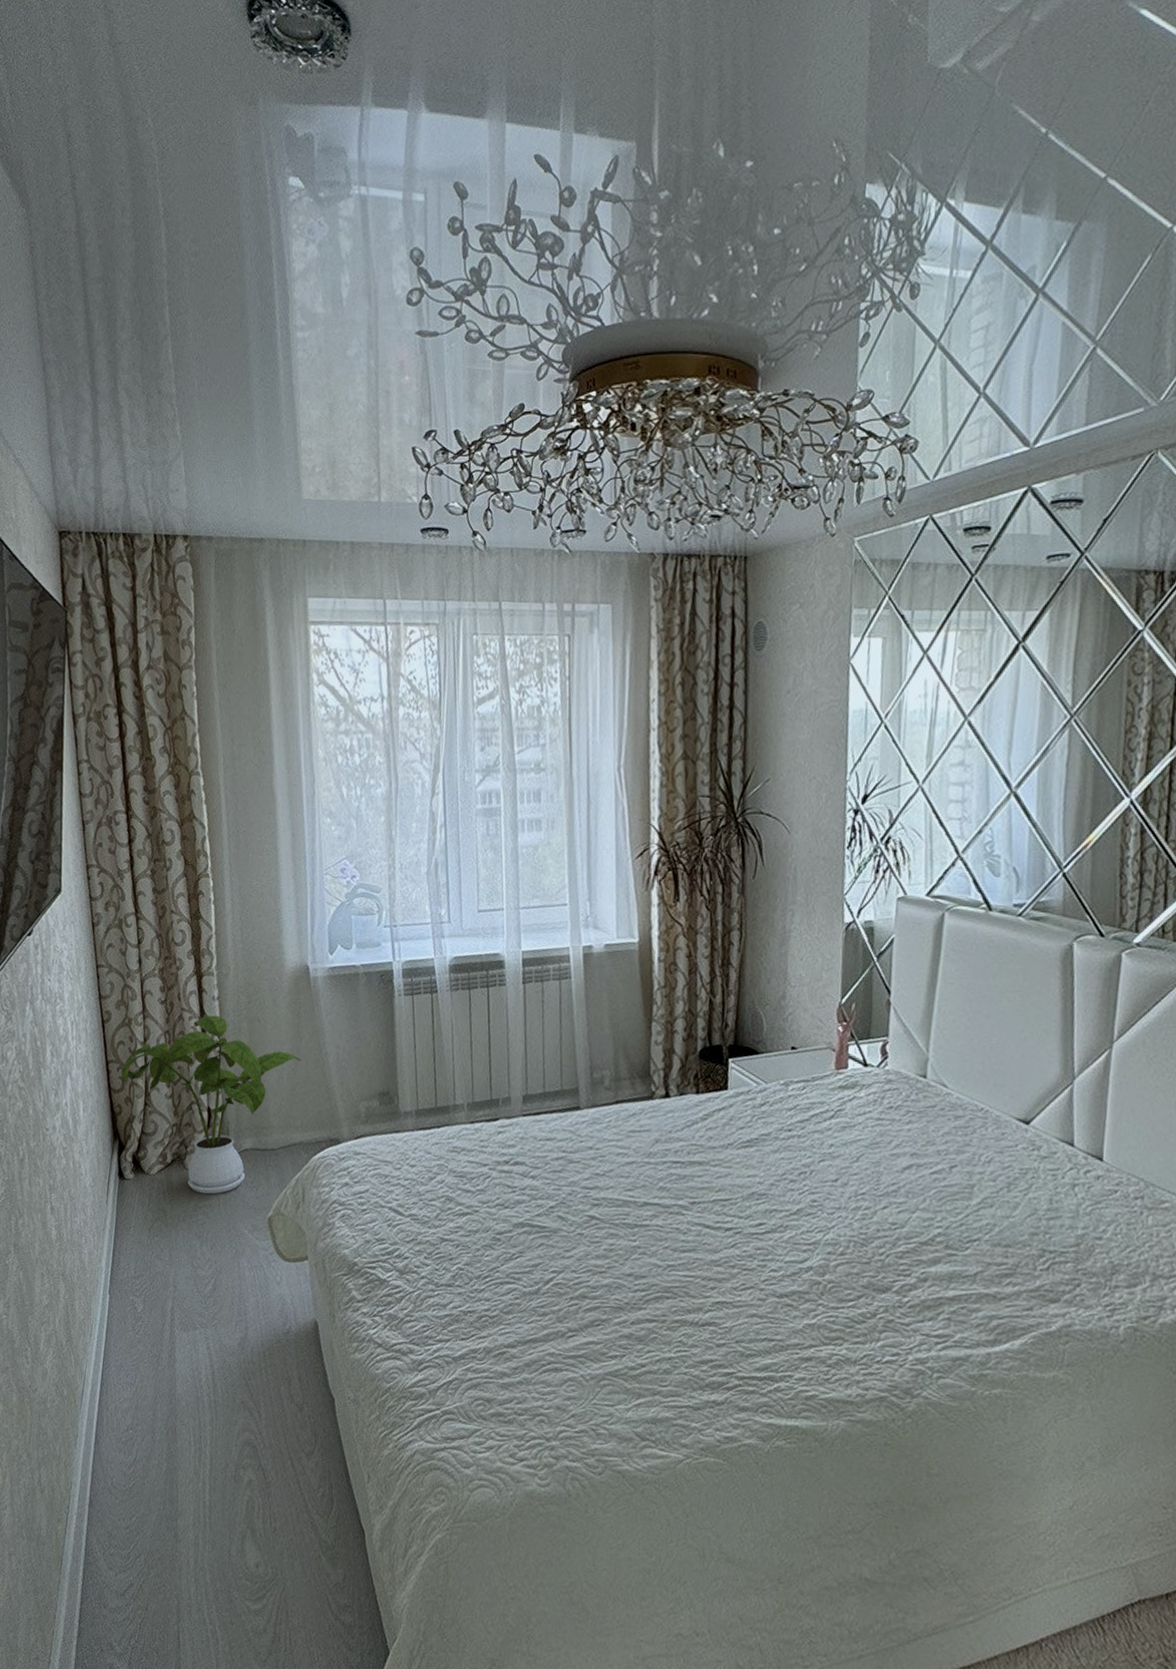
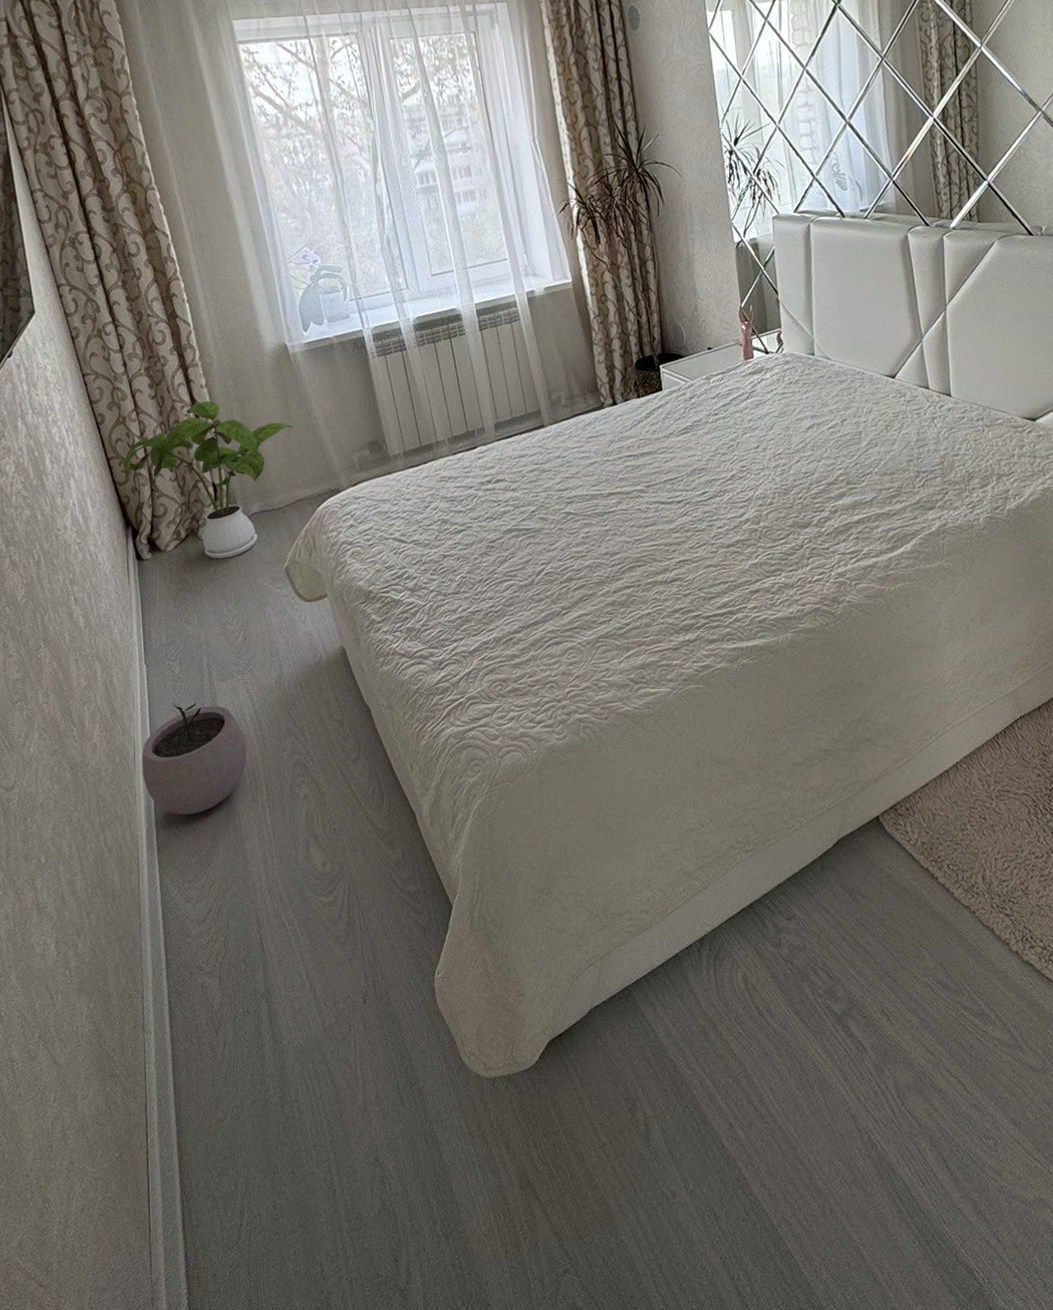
plant pot: none [87,1343,198,1473] -> present [142,703,247,815]

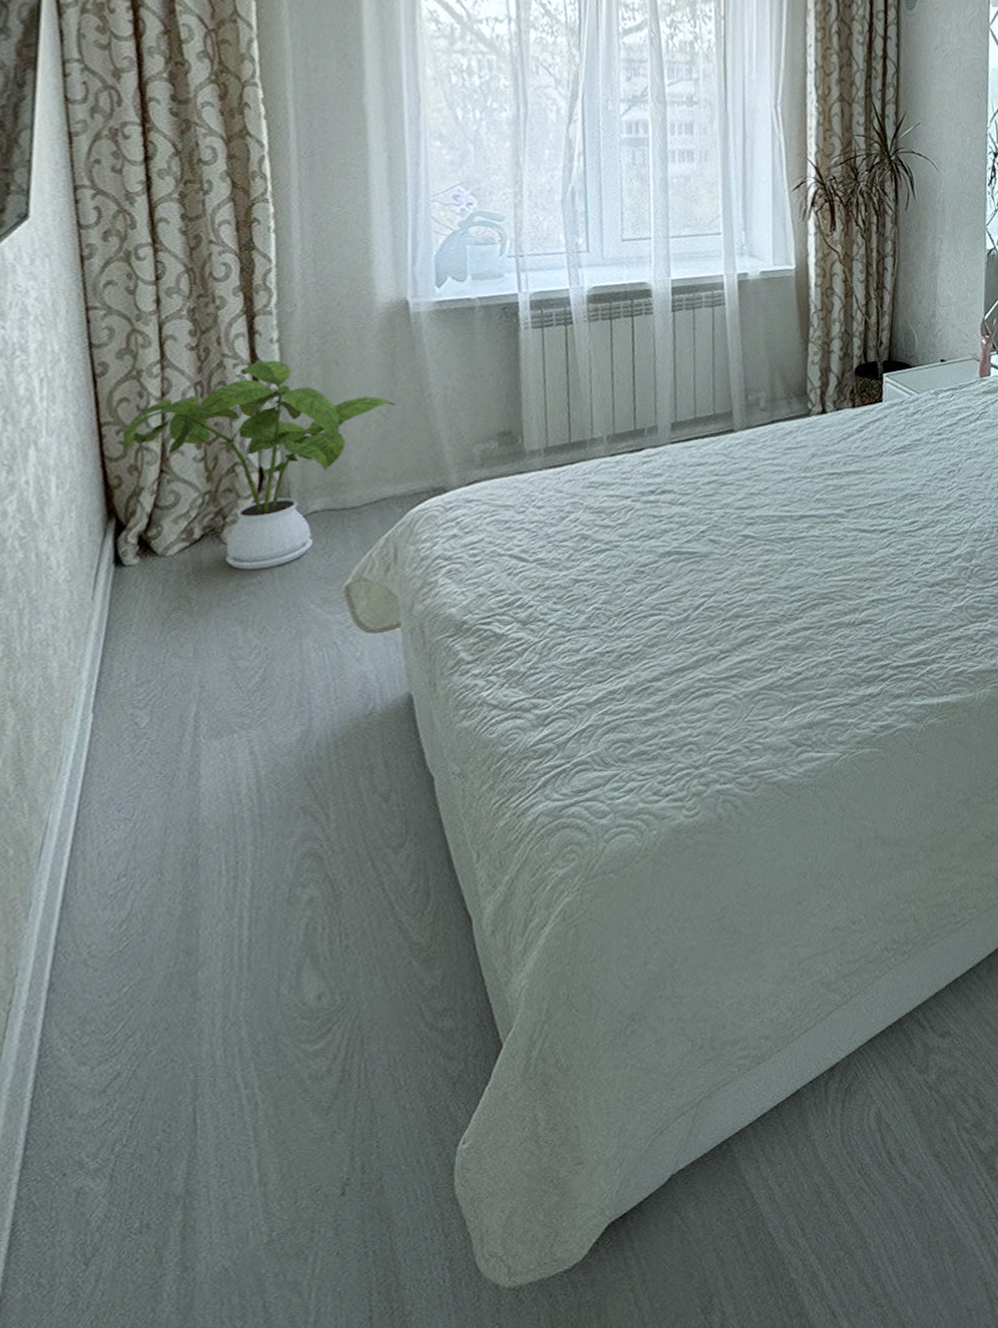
plant pot: present [142,703,247,815] -> none [49,769,234,933]

